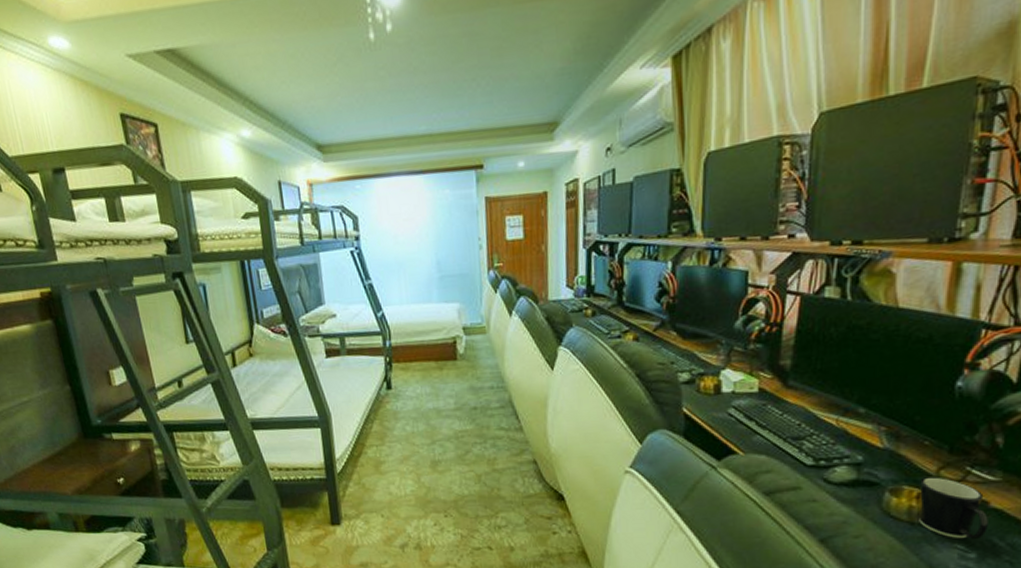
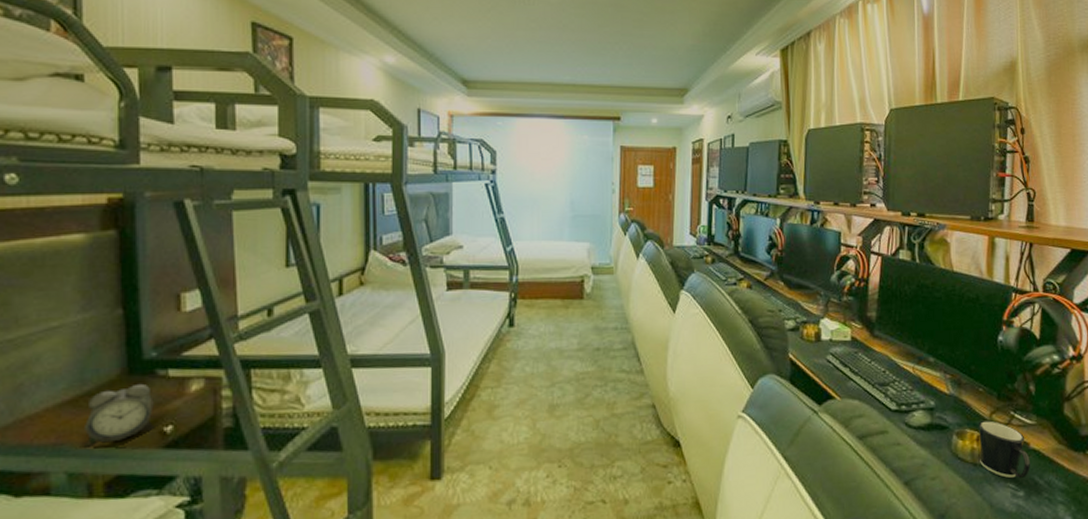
alarm clock: none [61,445,111,496] -> present [84,383,155,449]

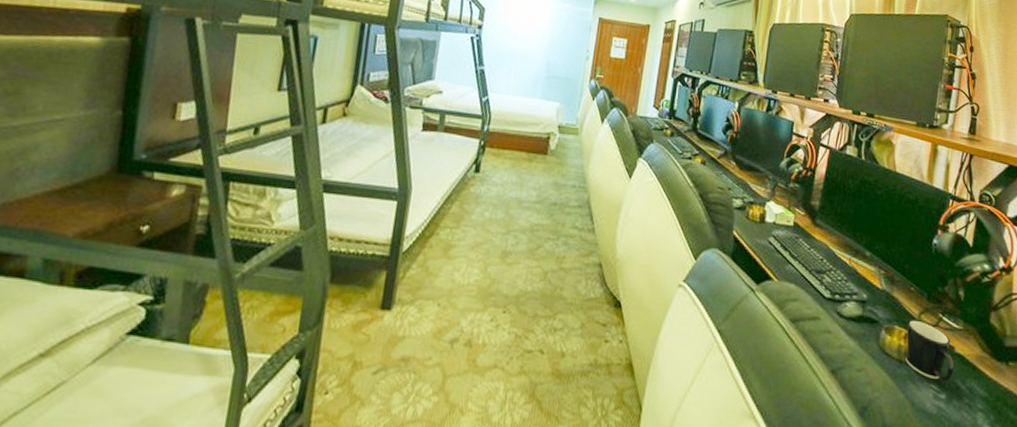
alarm clock: present [84,383,155,449] -> none [64,182,136,238]

